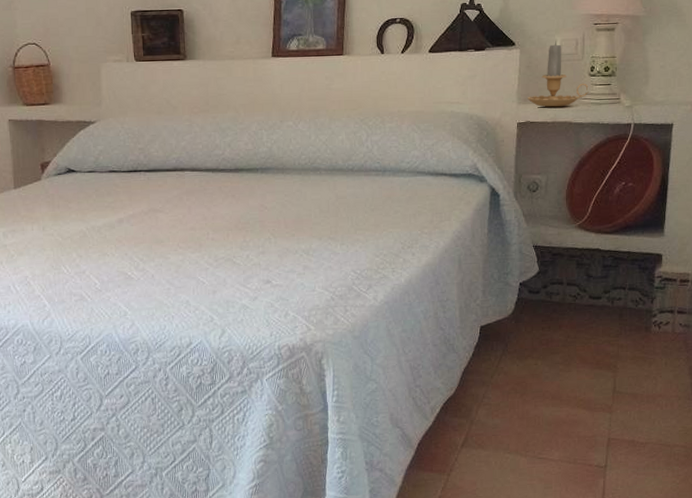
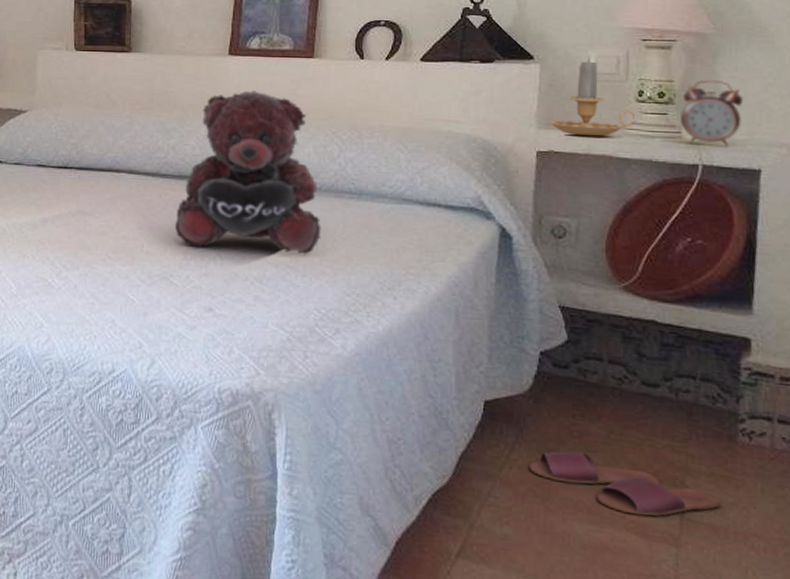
teddy bear: none [234,88,355,231] -> present [174,90,322,255]
slippers: none [511,355,639,395] -> present [528,451,721,517]
alarm clock: none [619,53,663,108] -> present [679,79,744,148]

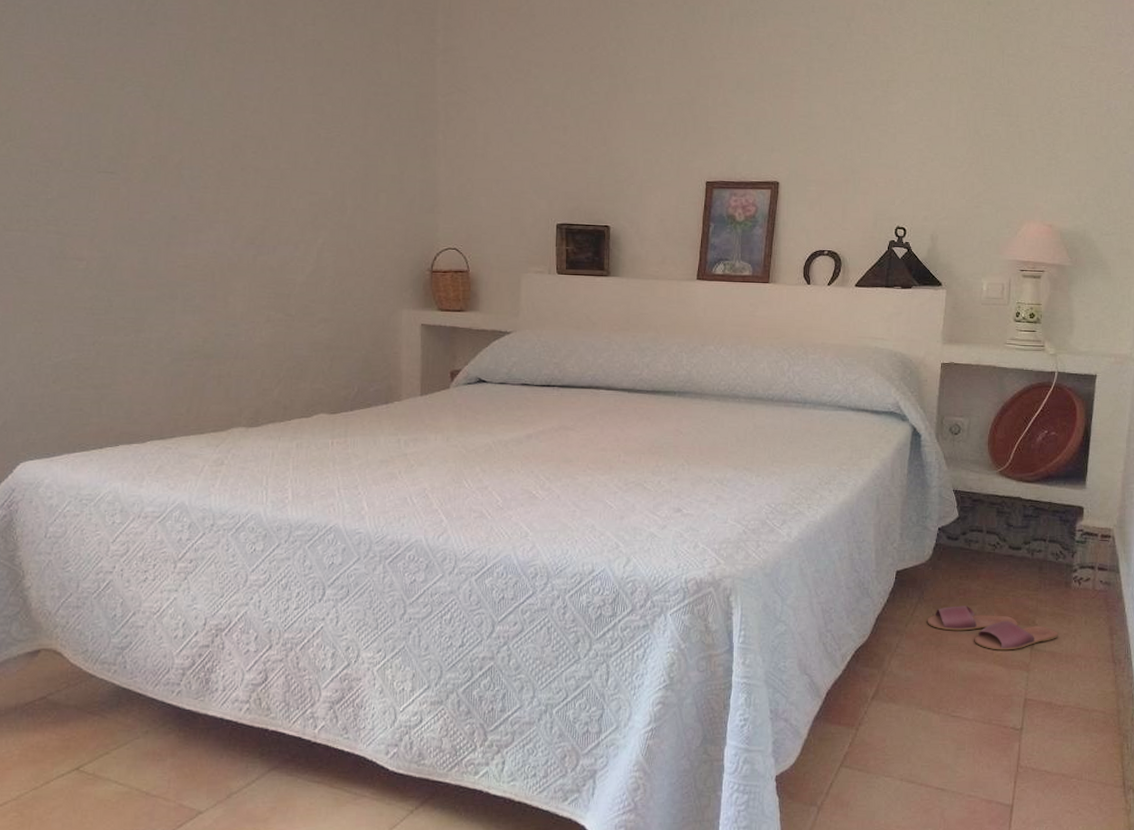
teddy bear: present [174,90,322,255] -> none [648,312,773,458]
candle: present [551,57,636,137] -> none [952,284,1014,351]
alarm clock: present [679,79,744,148] -> none [1044,303,1088,358]

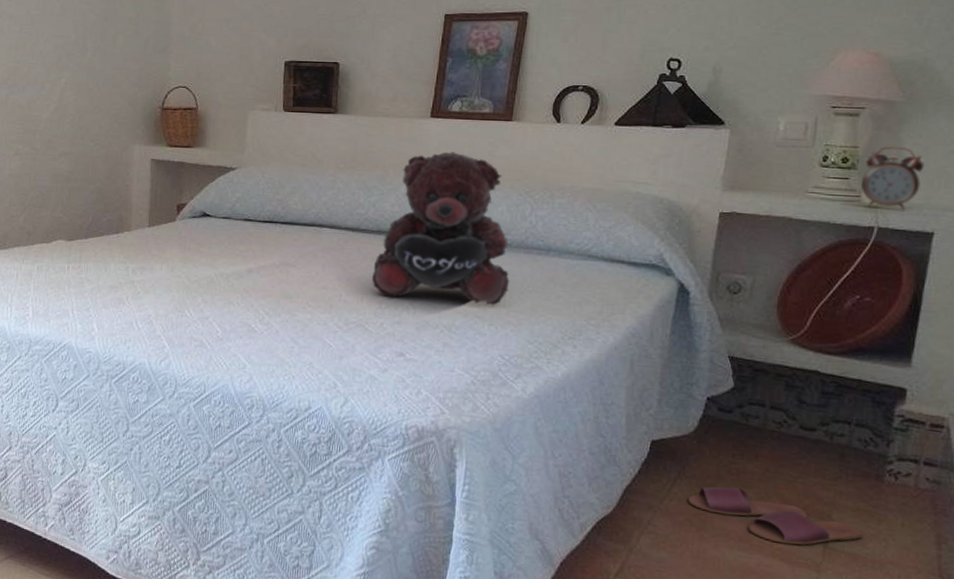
teddy bear: none [648,312,773,458] -> present [371,151,510,306]
alarm clock: none [1044,303,1088,358] -> present [860,146,925,211]

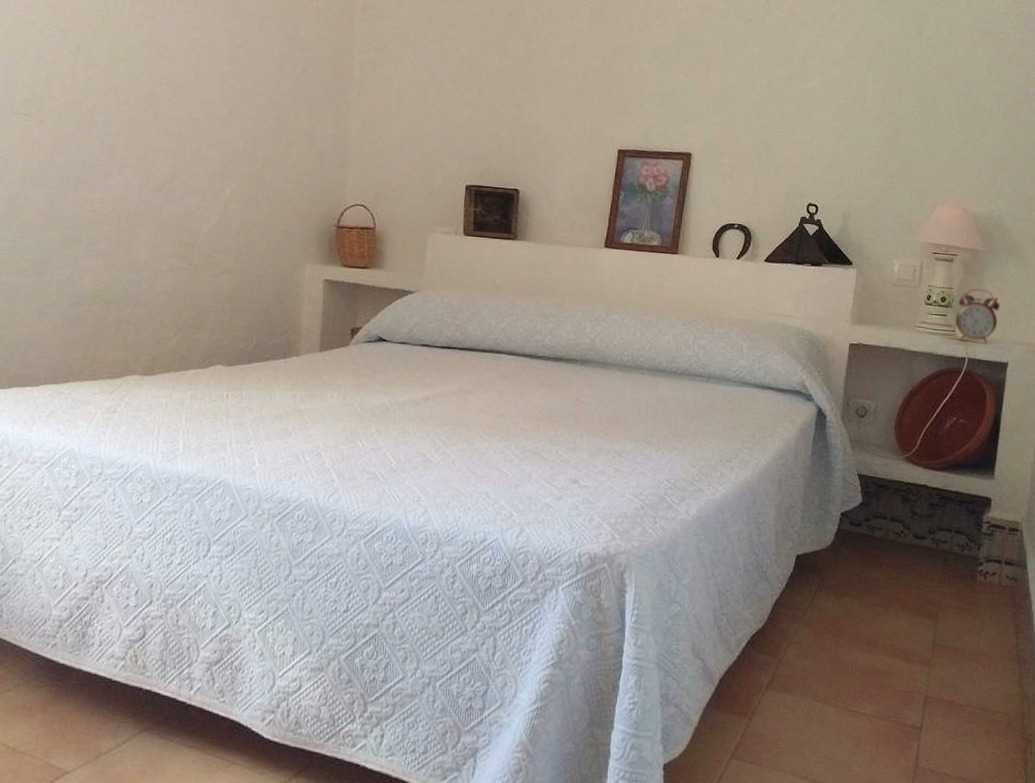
teddy bear: present [371,151,510,306] -> none [547,281,675,432]
slippers: present [687,486,863,545] -> none [826,594,962,644]

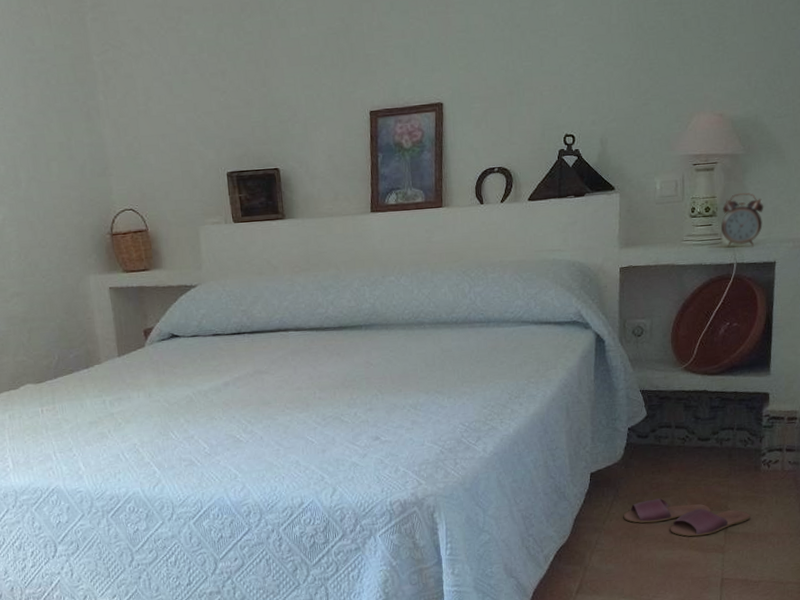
slippers: none [826,594,962,644] -> present [623,498,751,537]

